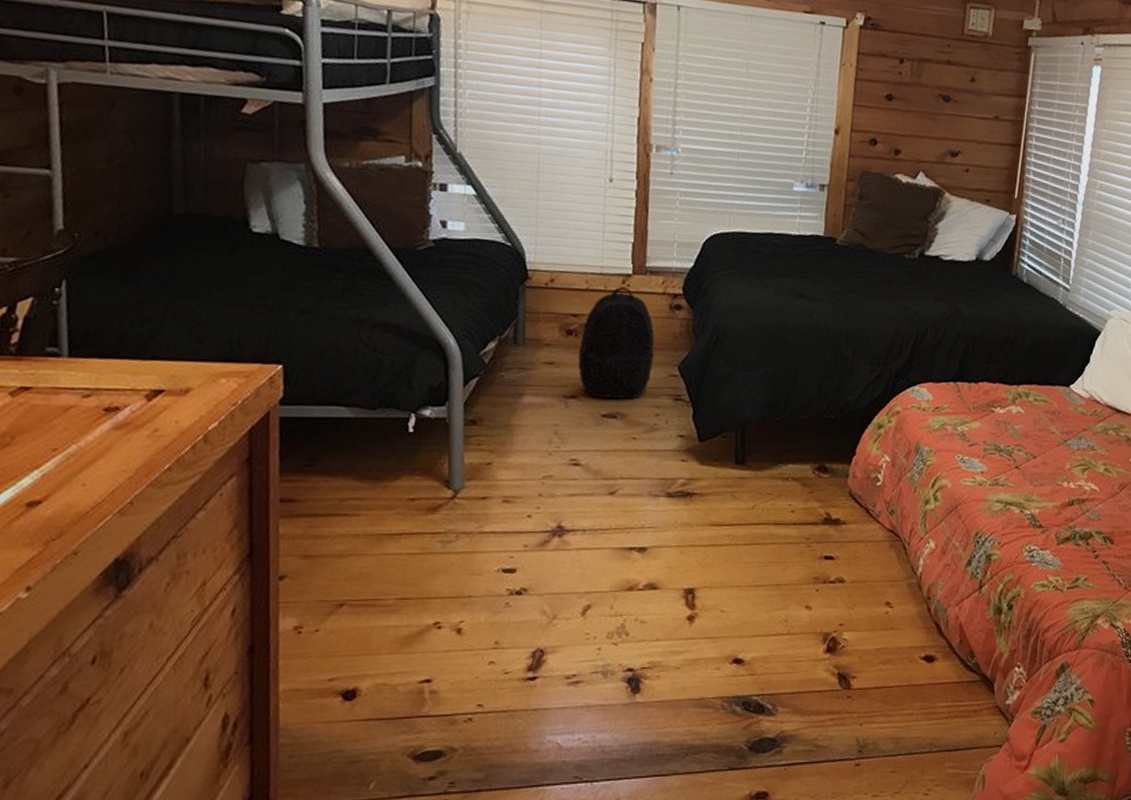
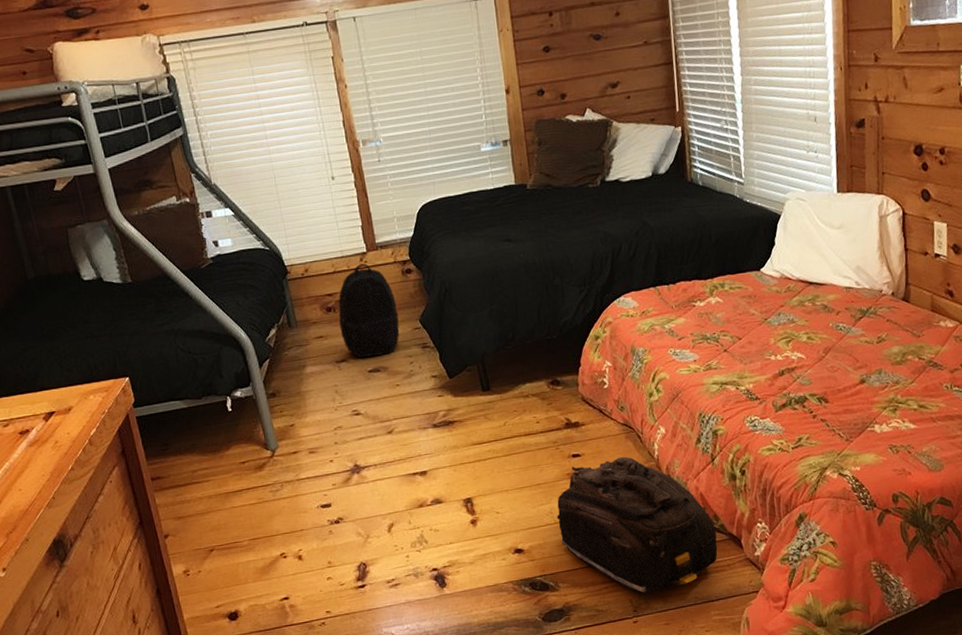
duffel bag: none [791,567,969,733] -> present [557,456,718,595]

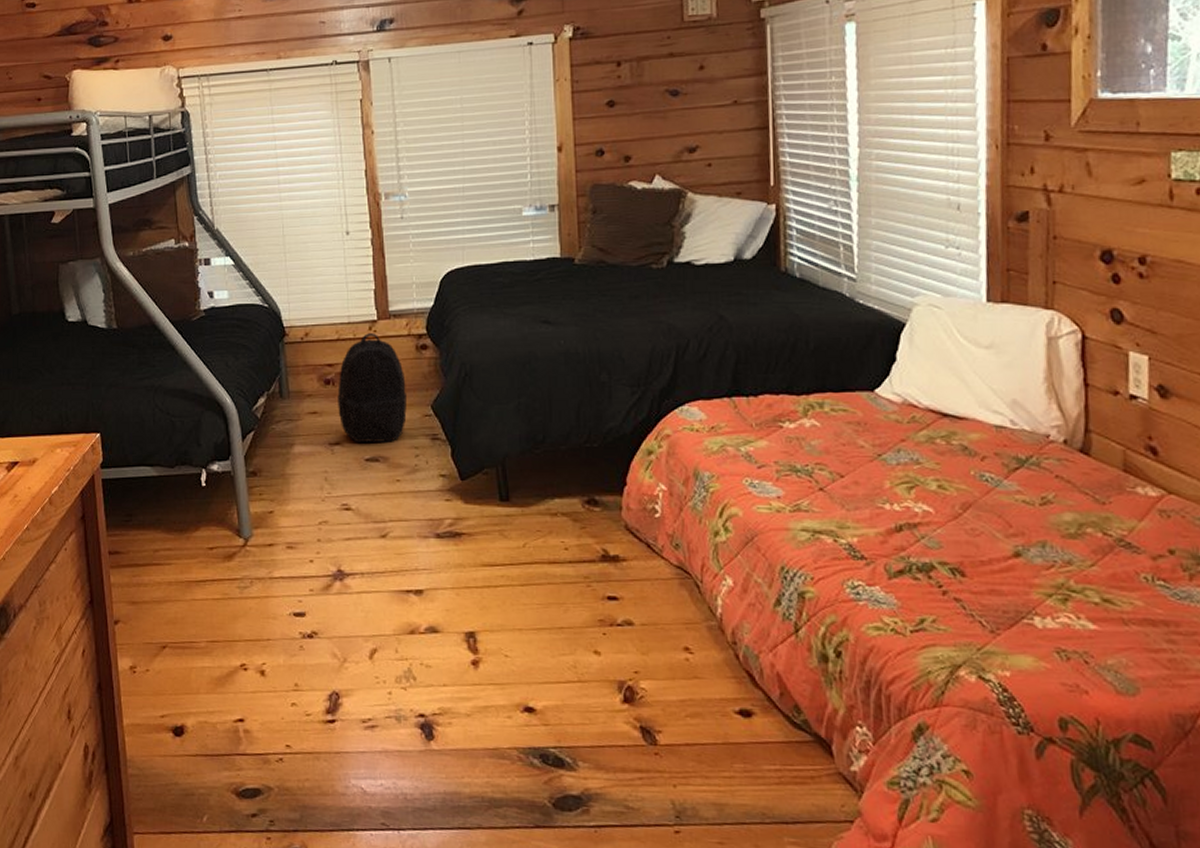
duffel bag: present [557,456,718,595] -> none [582,608,798,797]

